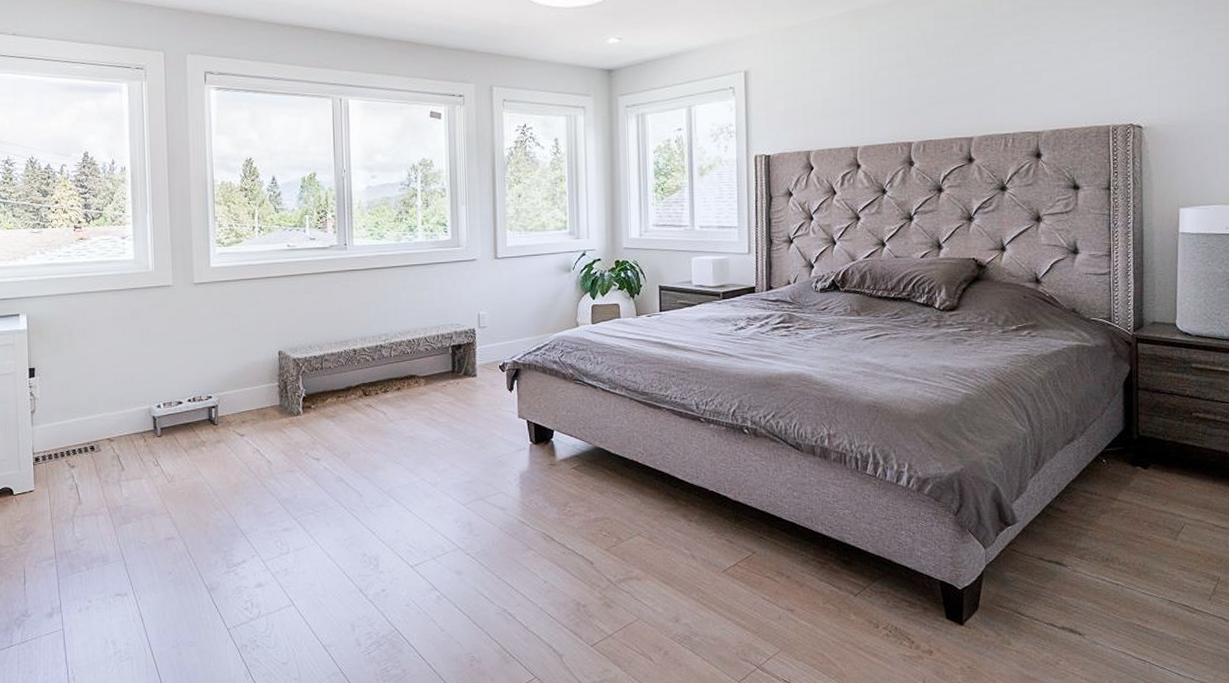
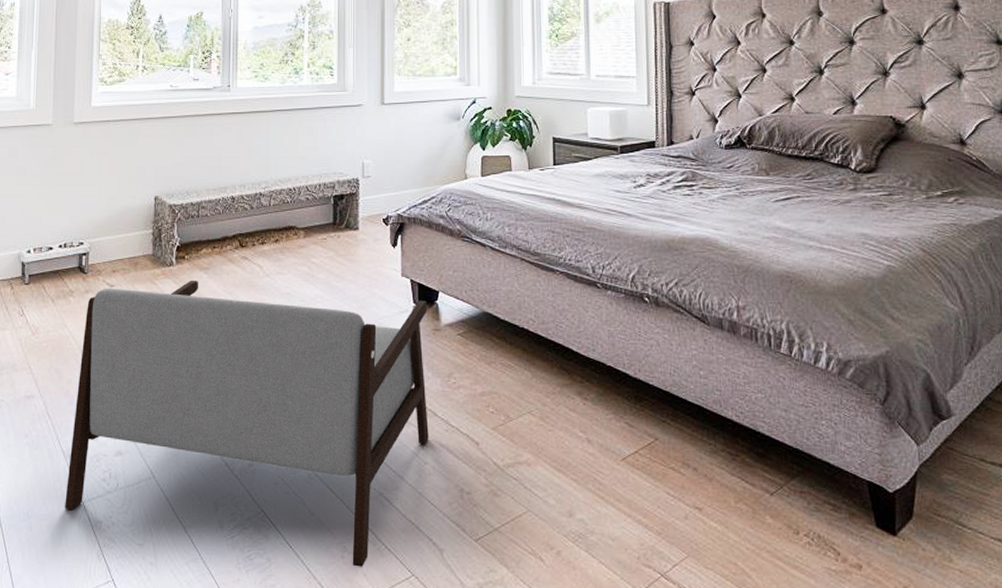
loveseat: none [211,427,547,673] -> present [65,279,429,567]

